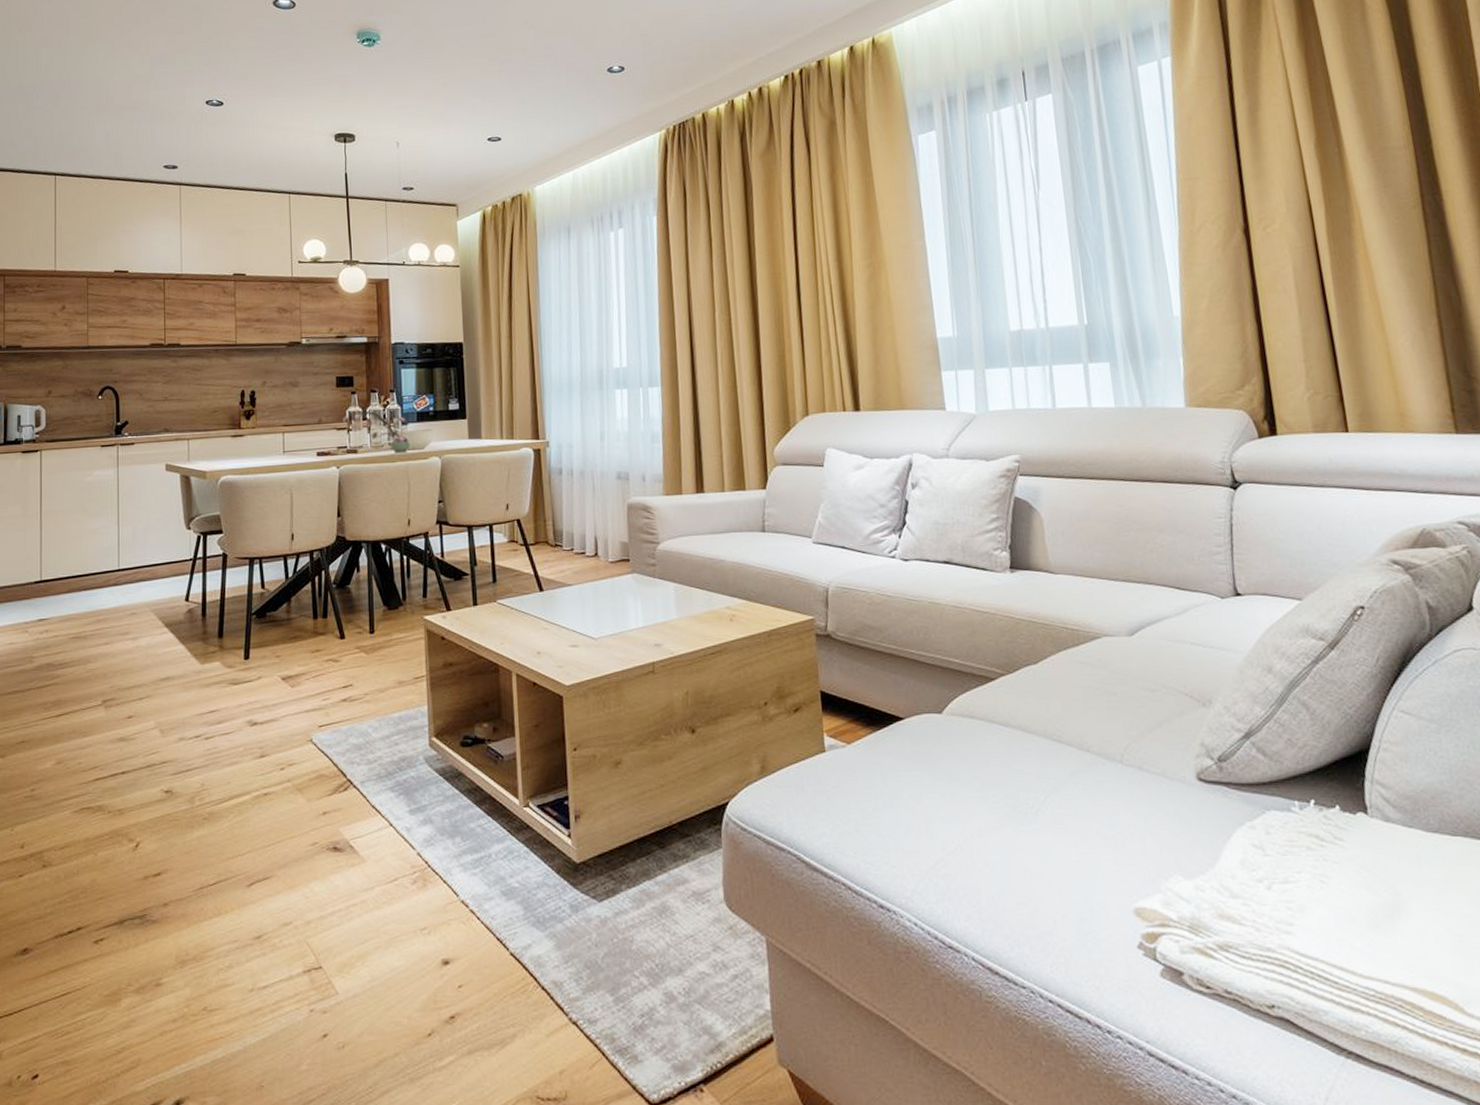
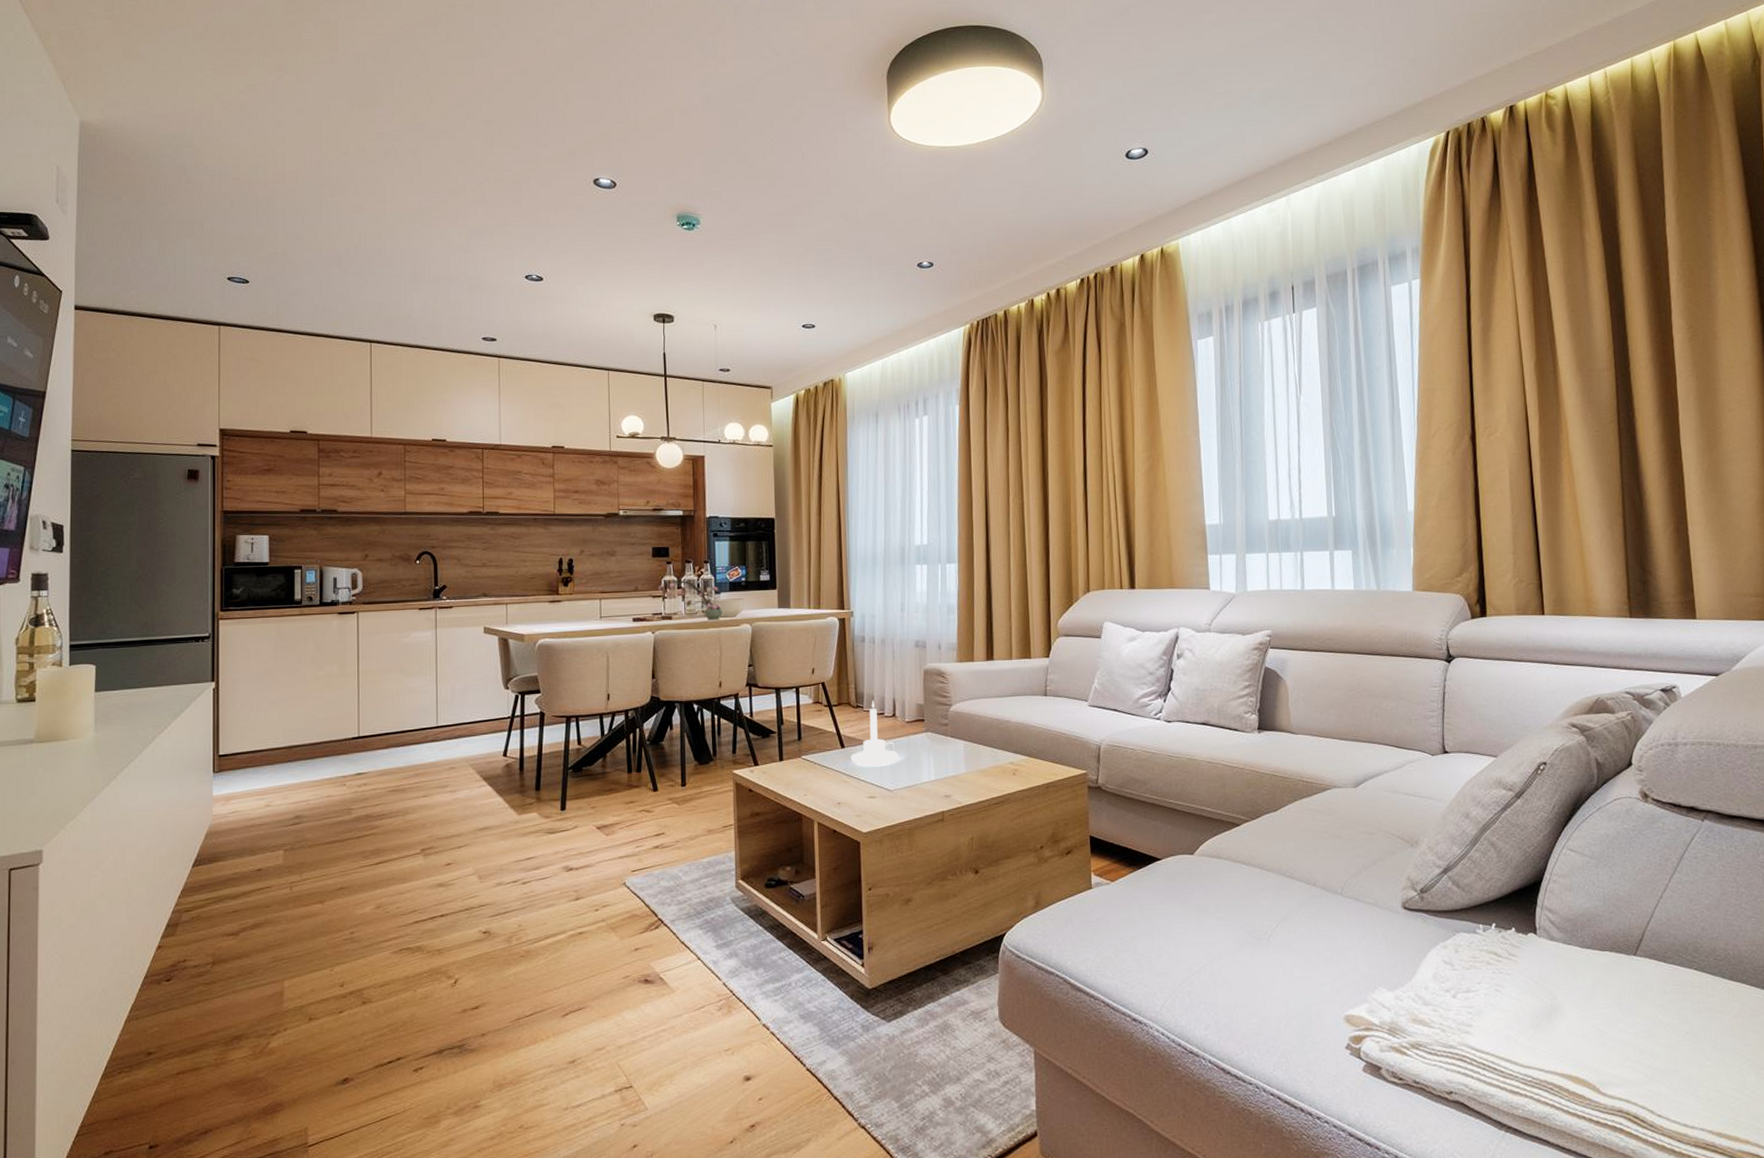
candle holder: none [550,539,602,611] -> present [851,701,899,766]

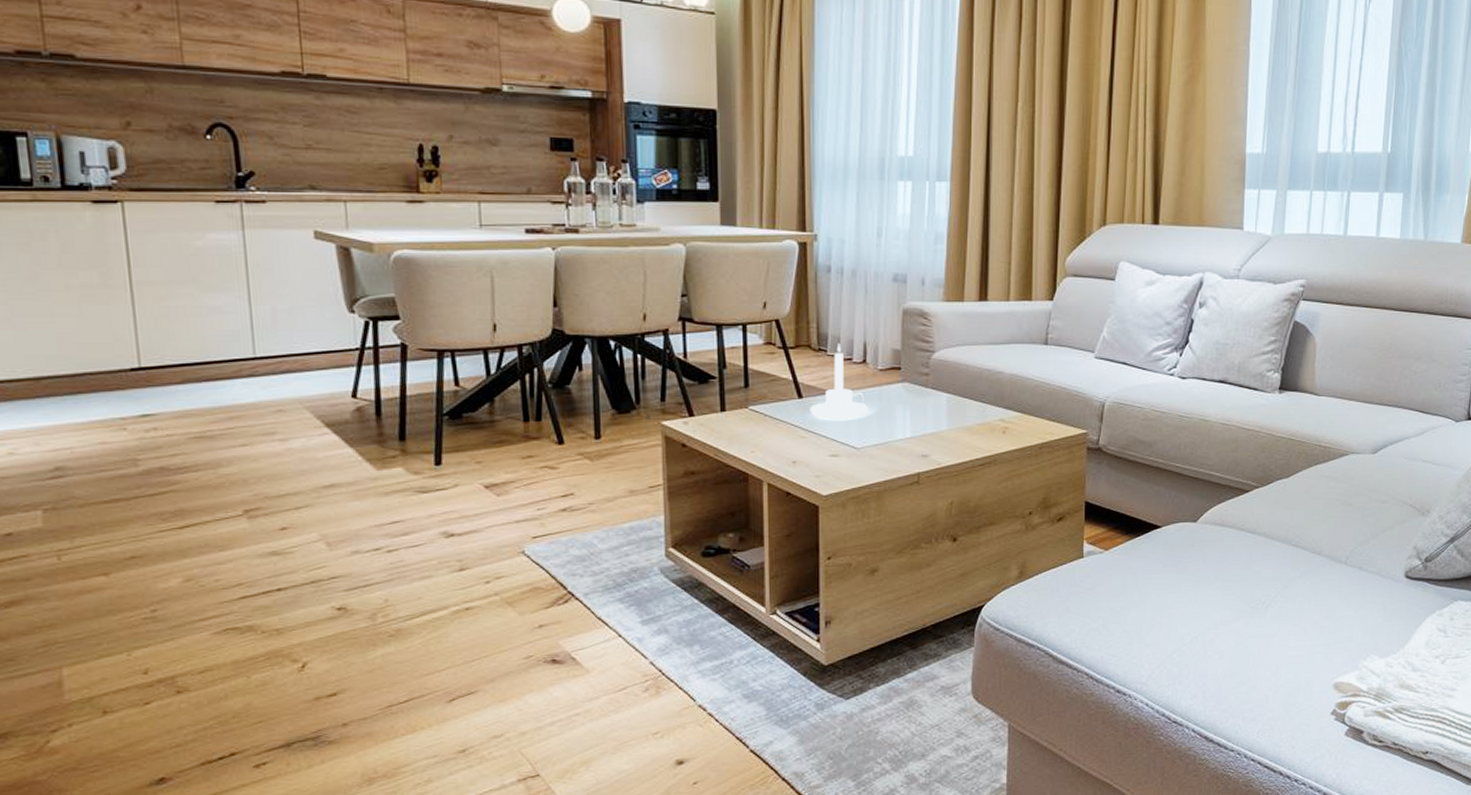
flower arrangement: present [658,580,724,620] -> none [559,182,649,237]
bowl: present [711,598,745,619] -> none [631,210,677,235]

